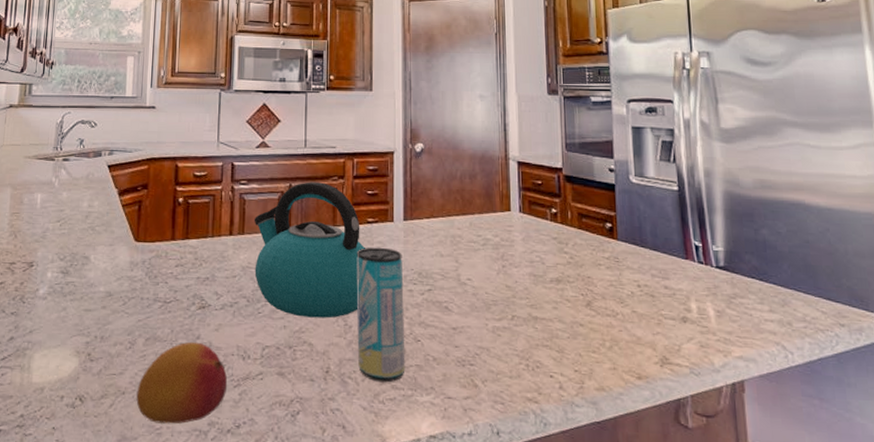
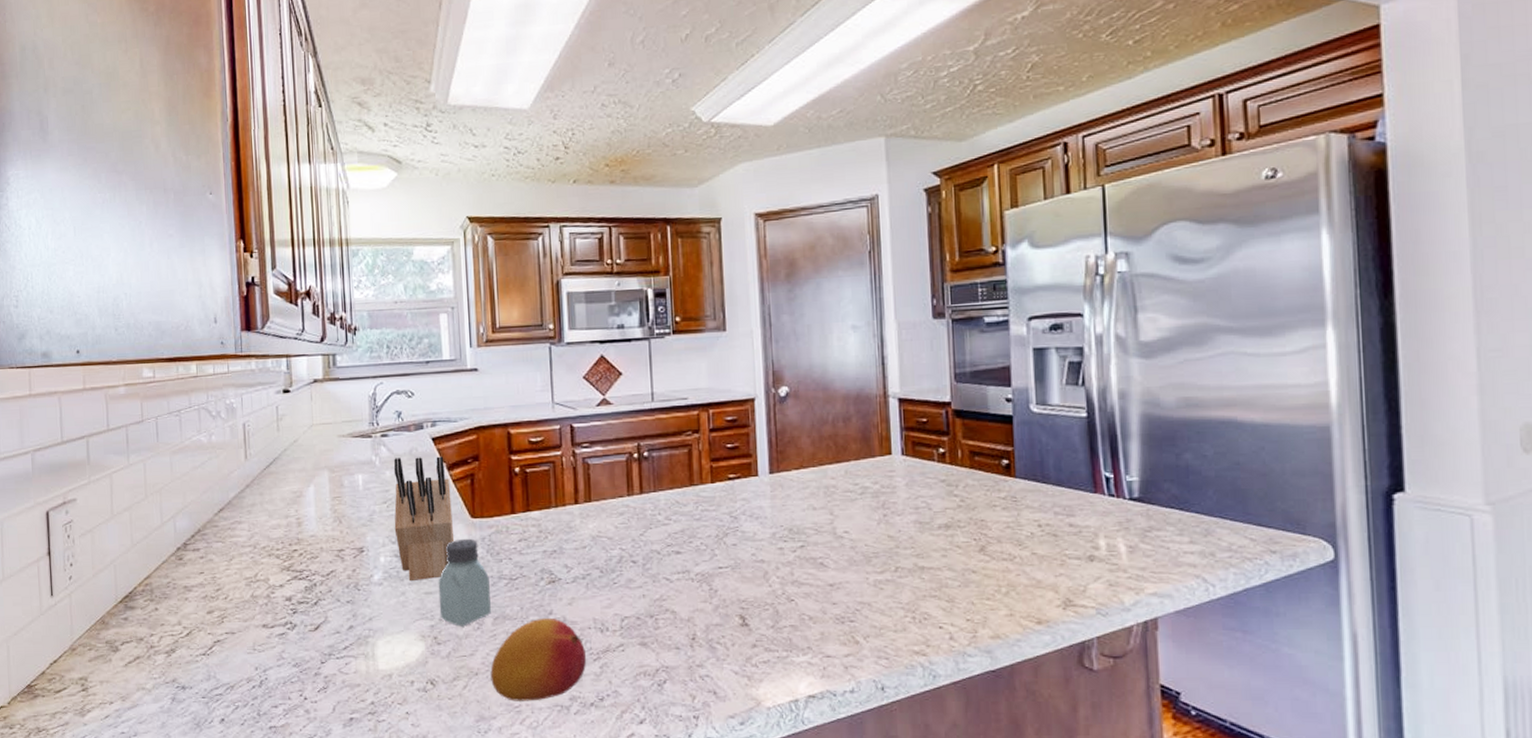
knife block: none [64,181,120,298] -> present [393,456,455,582]
saltshaker: none [95,260,145,345] -> present [438,538,491,627]
kettle: present [253,182,365,318] -> none [600,438,728,585]
beverage can: present [356,247,405,383] -> none [718,504,779,646]

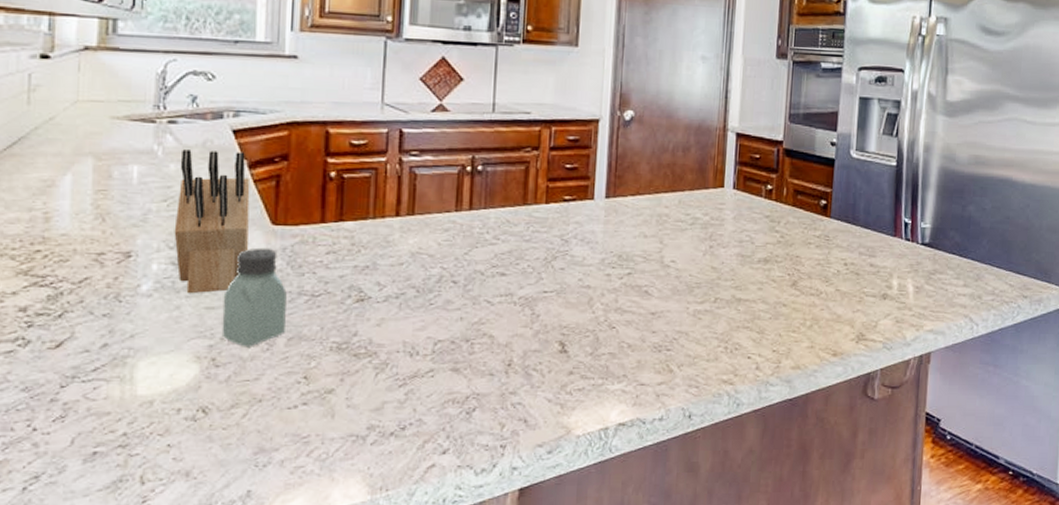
fruit: present [490,617,587,701] -> none [277,339,392,431]

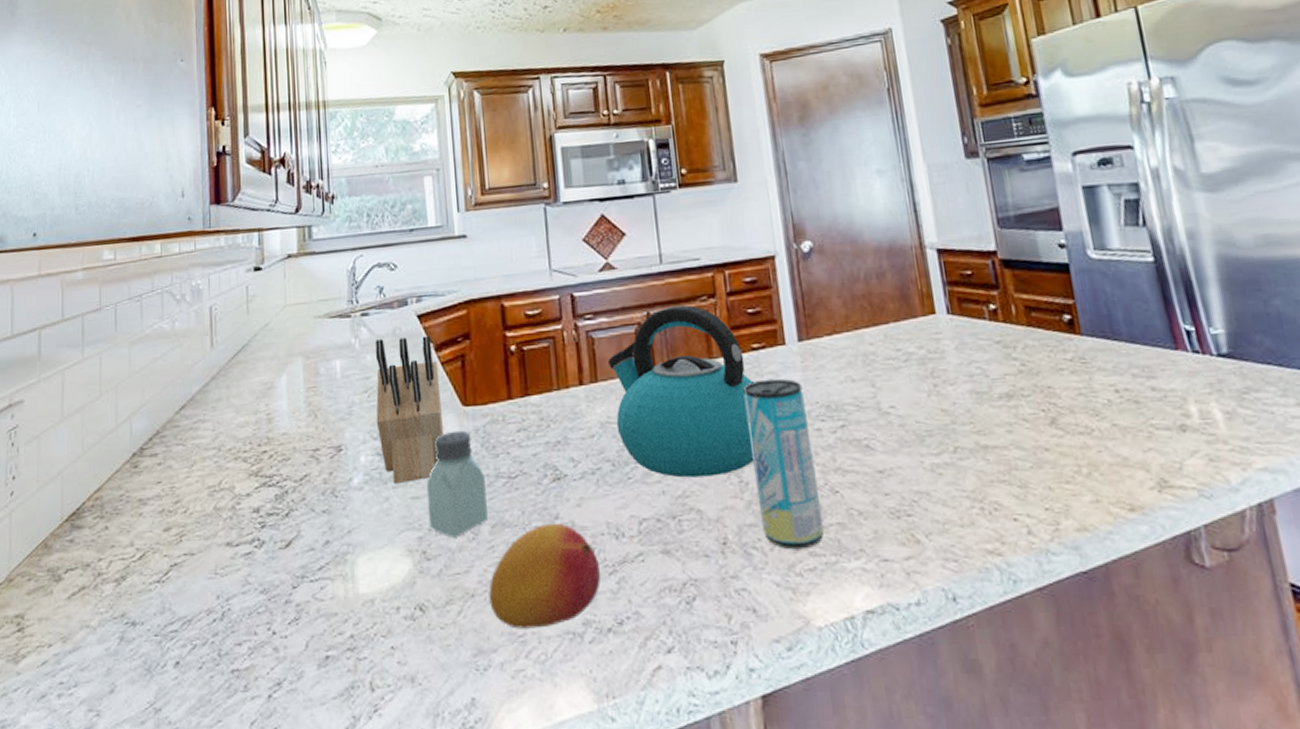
fruit: none [277,339,392,431] -> present [489,523,601,629]
kettle: none [426,153,560,308] -> present [607,305,755,478]
beverage can: none [545,228,602,373] -> present [743,378,825,550]

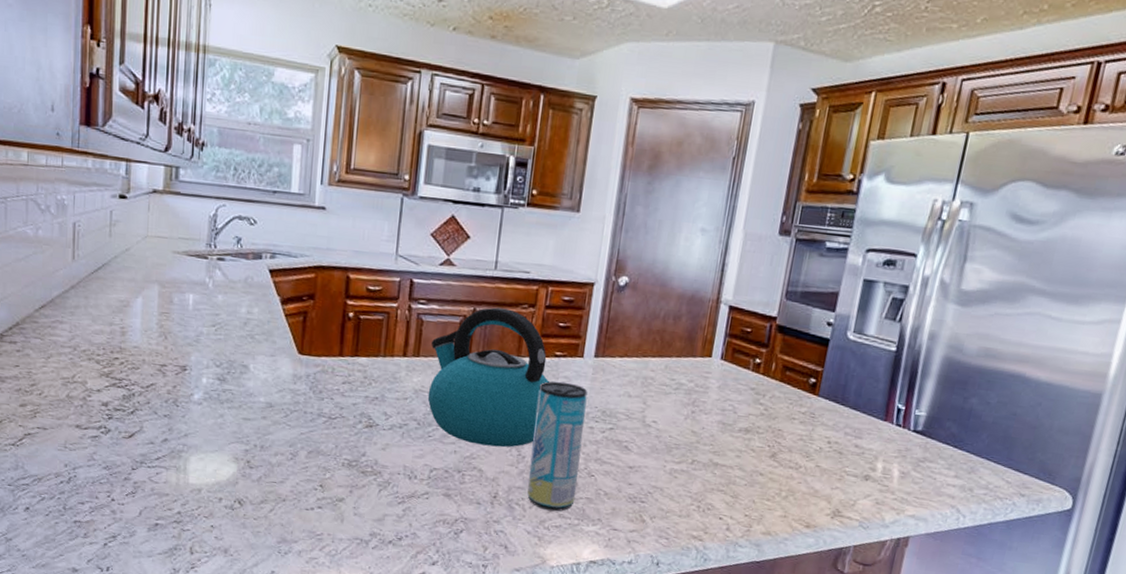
knife block: present [375,335,445,485] -> none [220,283,283,407]
saltshaker: present [426,430,488,538] -> none [255,372,309,455]
fruit: present [489,523,601,629] -> none [297,458,392,532]

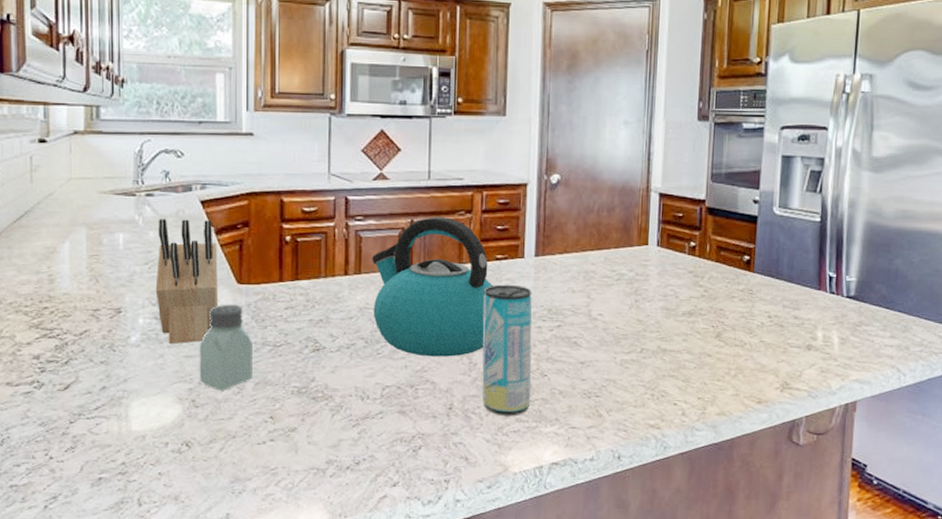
knife block: none [220,283,283,407] -> present [155,219,219,345]
saltshaker: none [255,372,309,455] -> present [199,304,252,391]

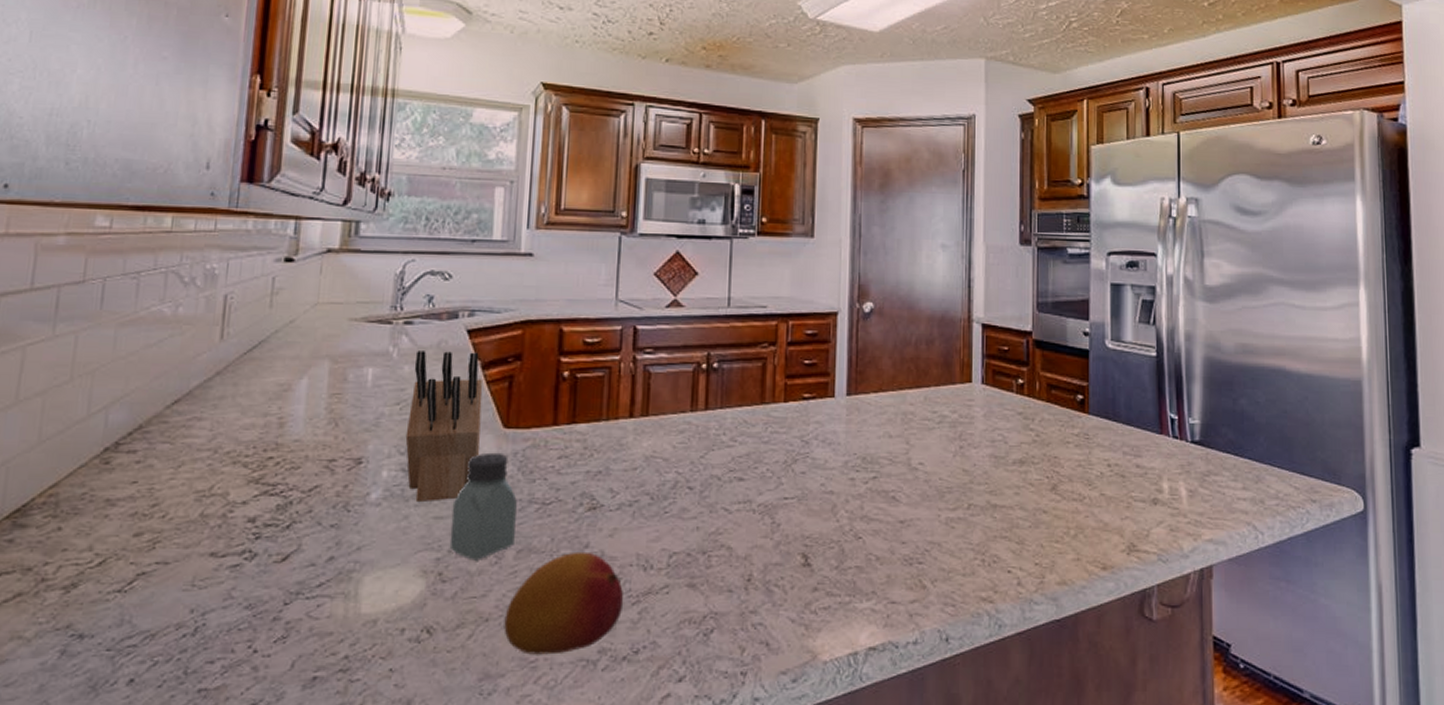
fruit: none [248,384,346,464] -> present [504,551,624,655]
kettle: present [371,217,493,357] -> none [661,349,799,516]
beverage can: present [482,284,532,417] -> none [786,428,844,589]

